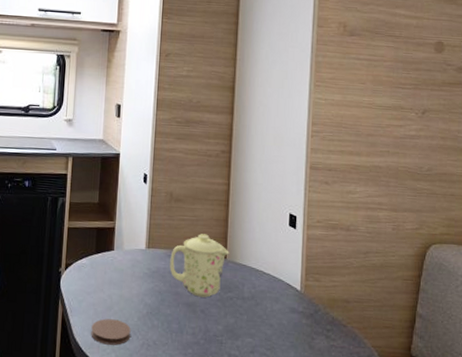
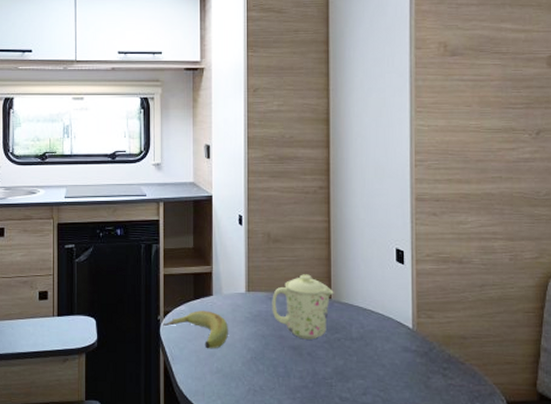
banana: none [63,264,127,303] -> present [163,310,228,349]
coaster: present [91,318,131,345] -> none [195,365,236,392]

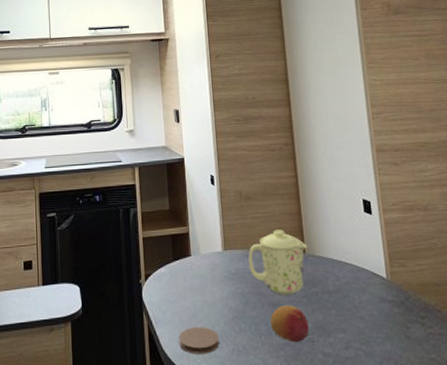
banana: present [163,310,228,349] -> none [144,271,209,311]
coaster: none [195,365,236,392] -> present [179,327,220,354]
fruit: none [290,349,328,386] -> present [270,305,309,343]

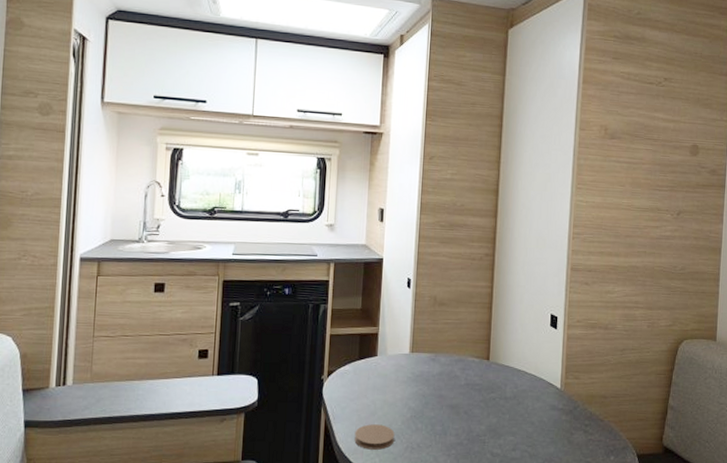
mug: present [248,229,308,295] -> none [433,336,492,399]
fruit: present [270,305,309,343] -> none [447,408,482,443]

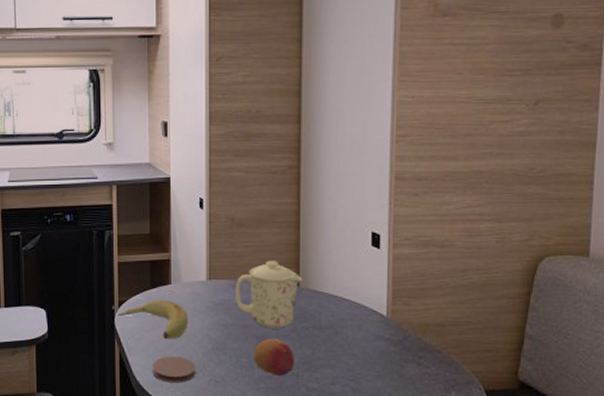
banana: none [326,370,391,408] -> present [117,300,188,340]
mug: none [433,336,492,399] -> present [235,260,303,329]
fruit: none [447,408,482,443] -> present [254,339,295,377]

